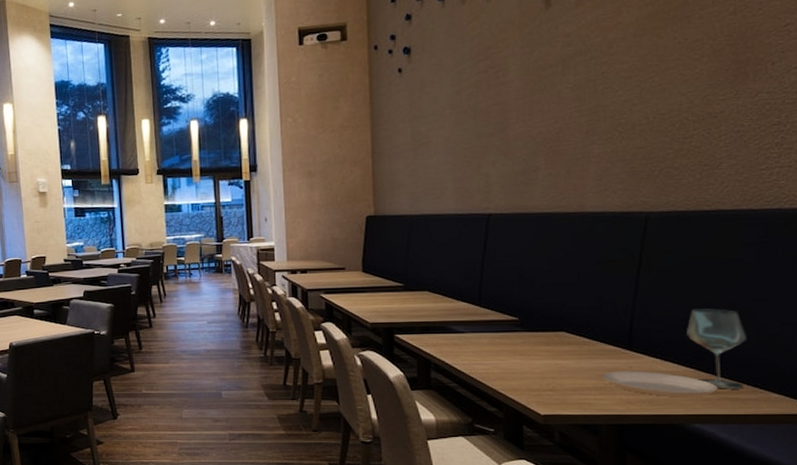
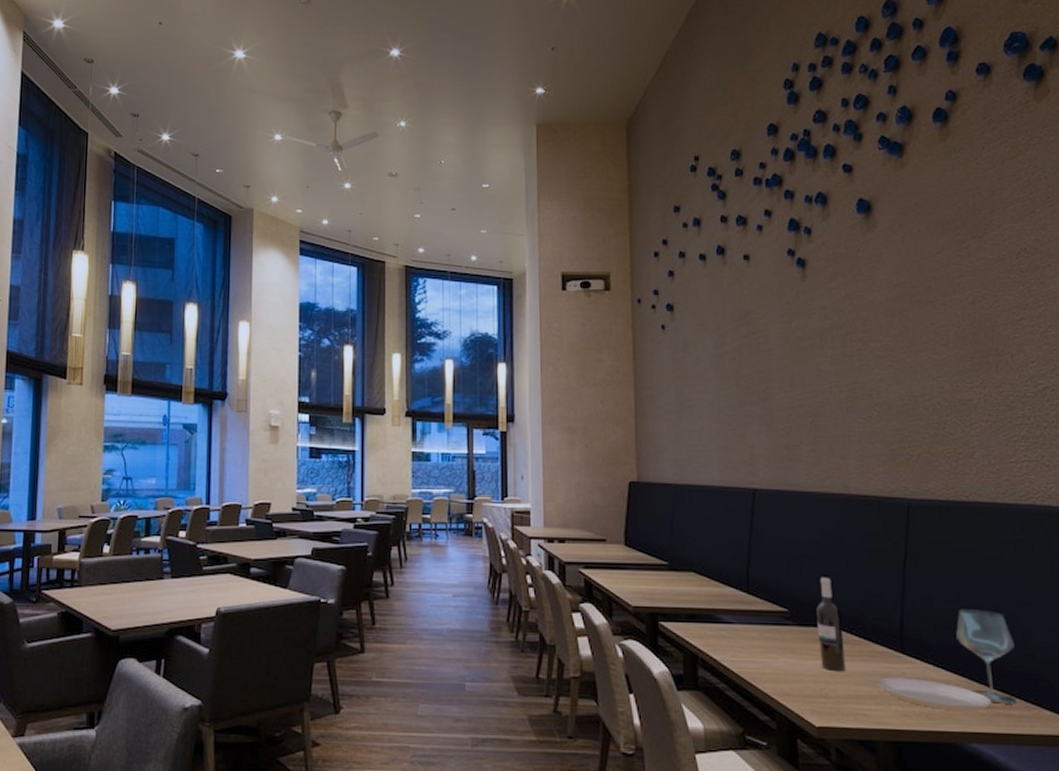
wine bottle: none [546,288,574,369] -> present [816,577,847,672]

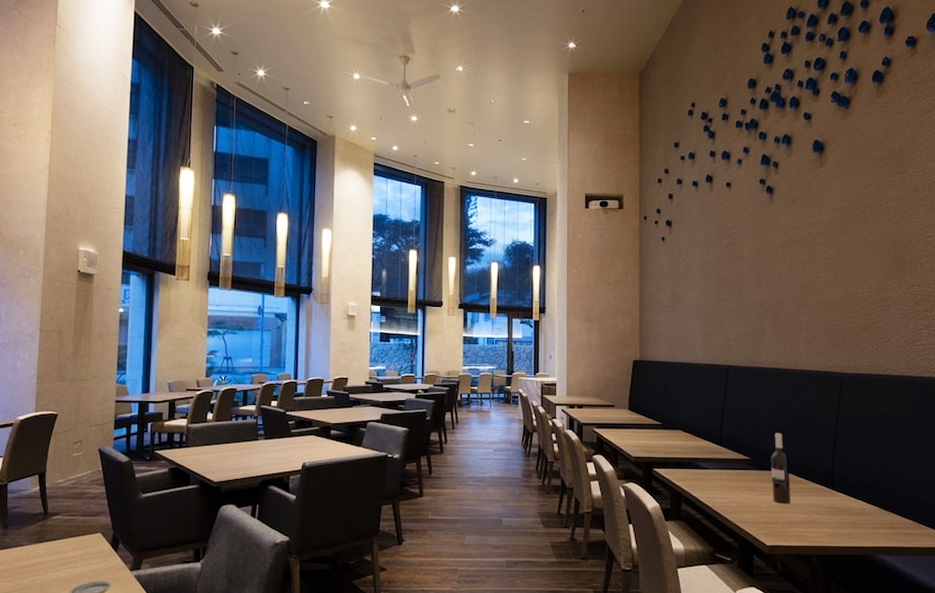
plate: present [876,677,992,712] -> none [813,507,895,532]
wine glass: present [955,609,1017,704] -> none [870,455,913,525]

